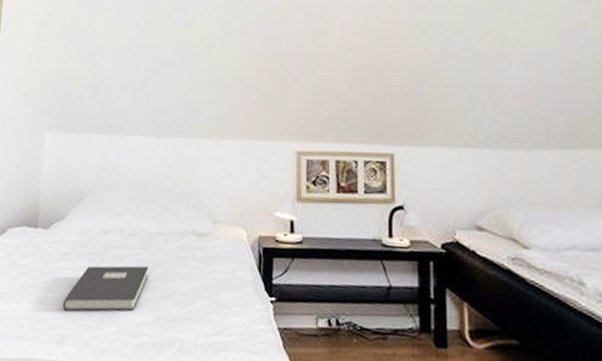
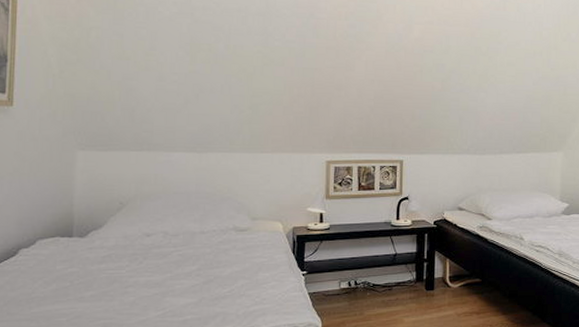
book: present [63,265,149,312] -> none [104,259,193,304]

